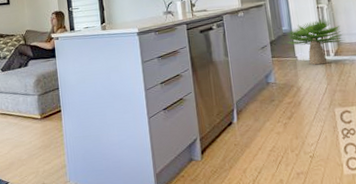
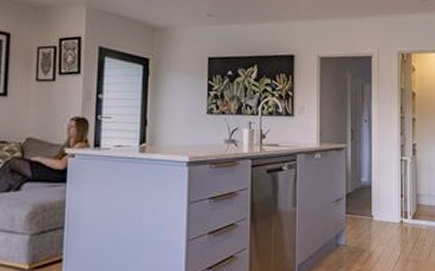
potted plant: present [286,18,345,65] -> none [364,174,425,228]

